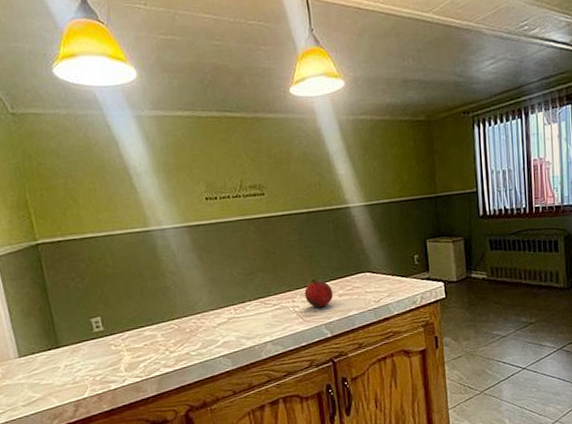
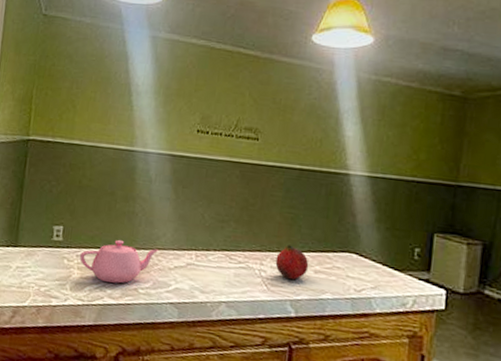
teapot: none [125,313,200,355] -> present [80,240,159,284]

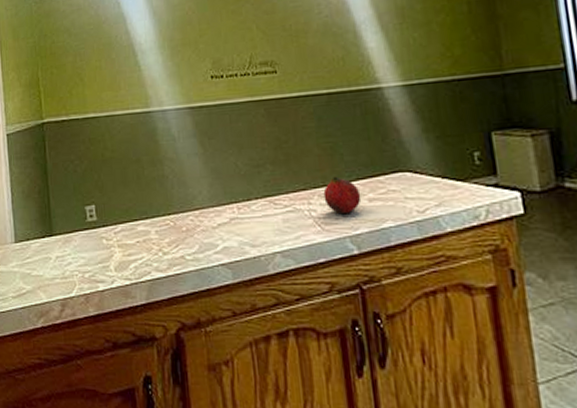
teapot: present [80,240,159,284] -> none [118,208,198,255]

